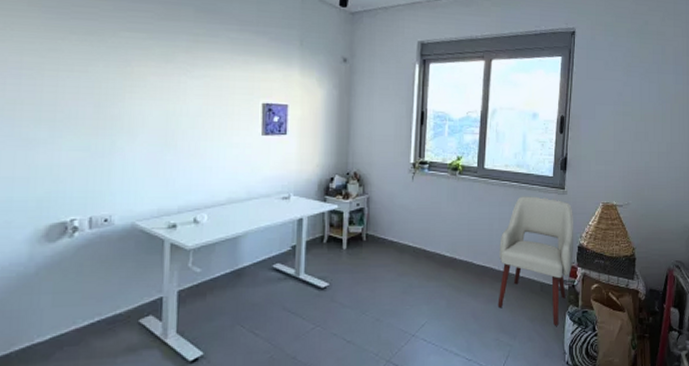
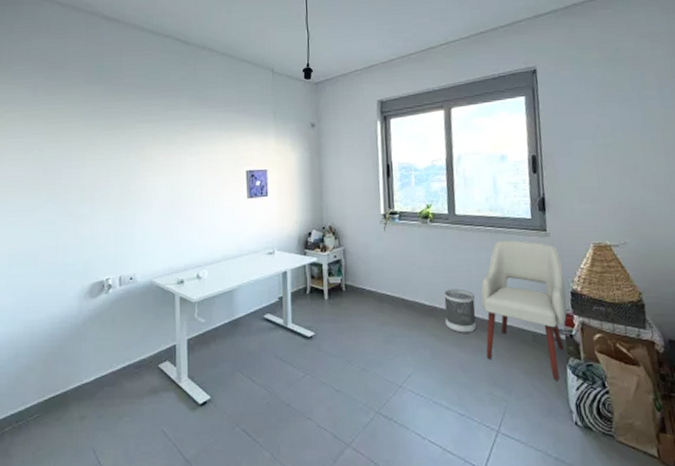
wastebasket: none [463,241,493,284] -> present [443,289,476,333]

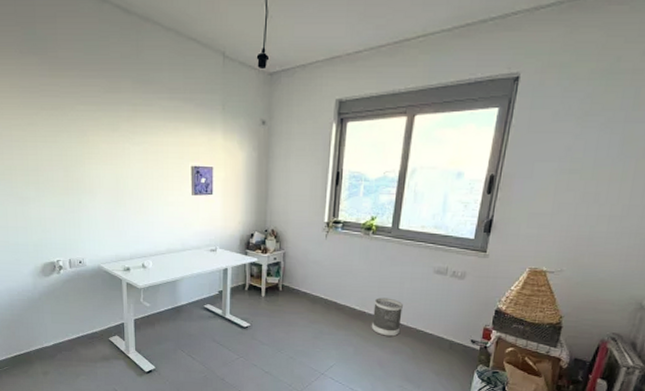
chair: present [480,240,567,381] -> none [404,257,494,382]

